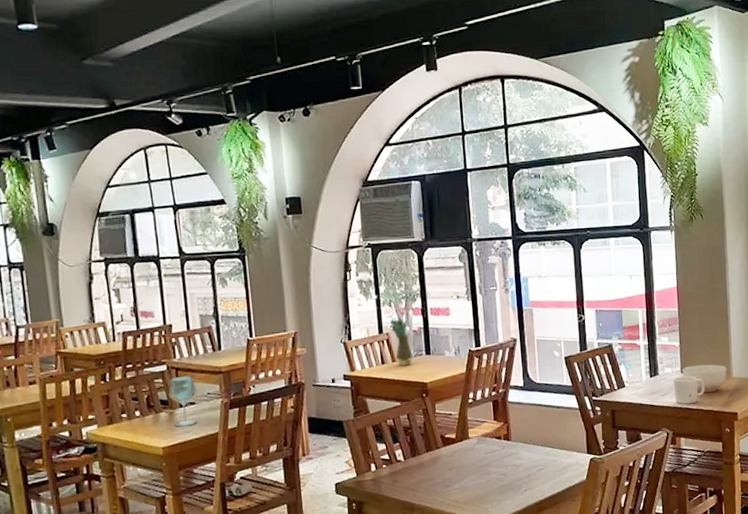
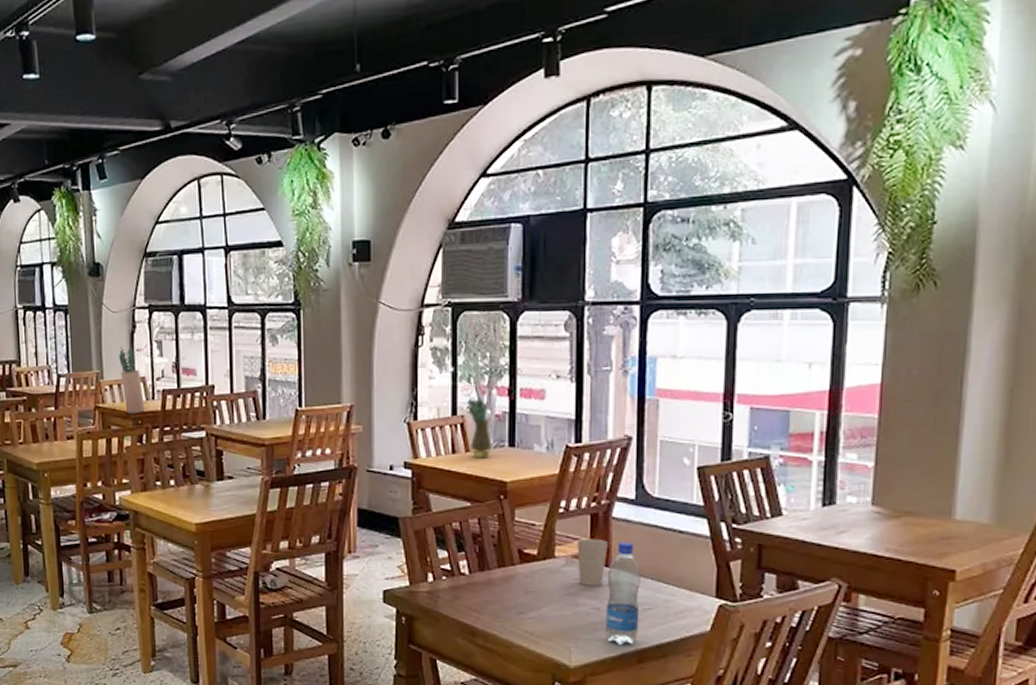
vase: none [78,291,107,357] -> present [119,341,145,415]
wine glass: present [168,375,198,427] -> none [206,445,236,503]
cup: none [484,419,508,458] -> present [577,538,609,586]
bottle: none [510,419,536,501] -> present [606,542,640,645]
mug: present [673,376,705,404] -> none [857,510,908,550]
bowl: present [682,364,727,393] -> none [873,496,947,538]

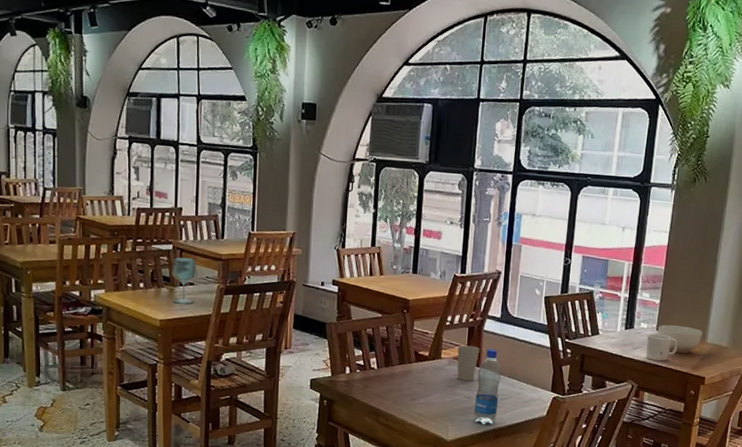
vase: present [119,341,145,415] -> none [100,165,121,227]
wine glass: none [206,445,236,503] -> present [171,257,197,304]
vase: present [466,396,492,459] -> none [382,232,401,281]
mug: none [857,510,908,550] -> present [646,333,678,362]
bowl: none [873,496,947,538] -> present [658,324,703,354]

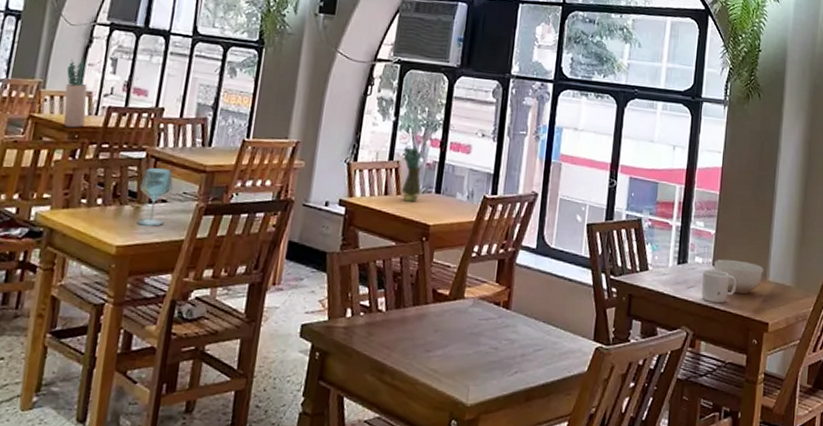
vase: none [100,165,121,227] -> present [63,55,88,129]
vase: none [382,232,401,281] -> present [401,144,422,202]
cup: present [457,345,480,381] -> none [482,281,511,327]
bottle: present [474,348,501,425] -> none [500,286,535,384]

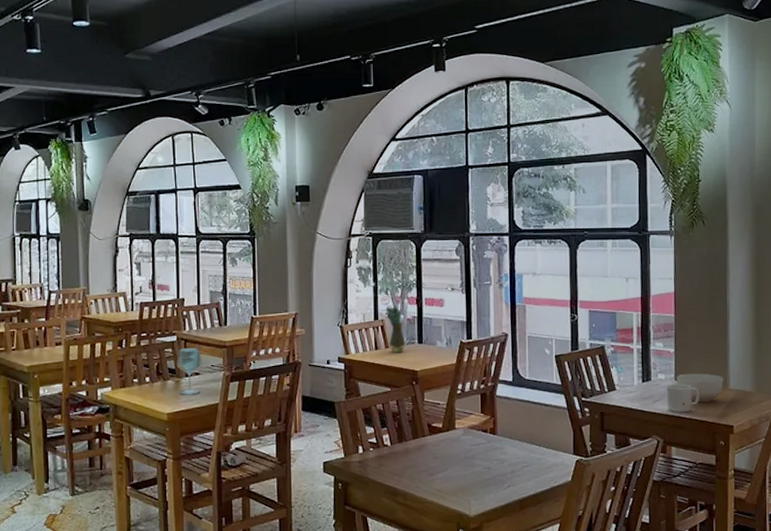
vase: present [63,55,88,129] -> none [103,263,125,324]

